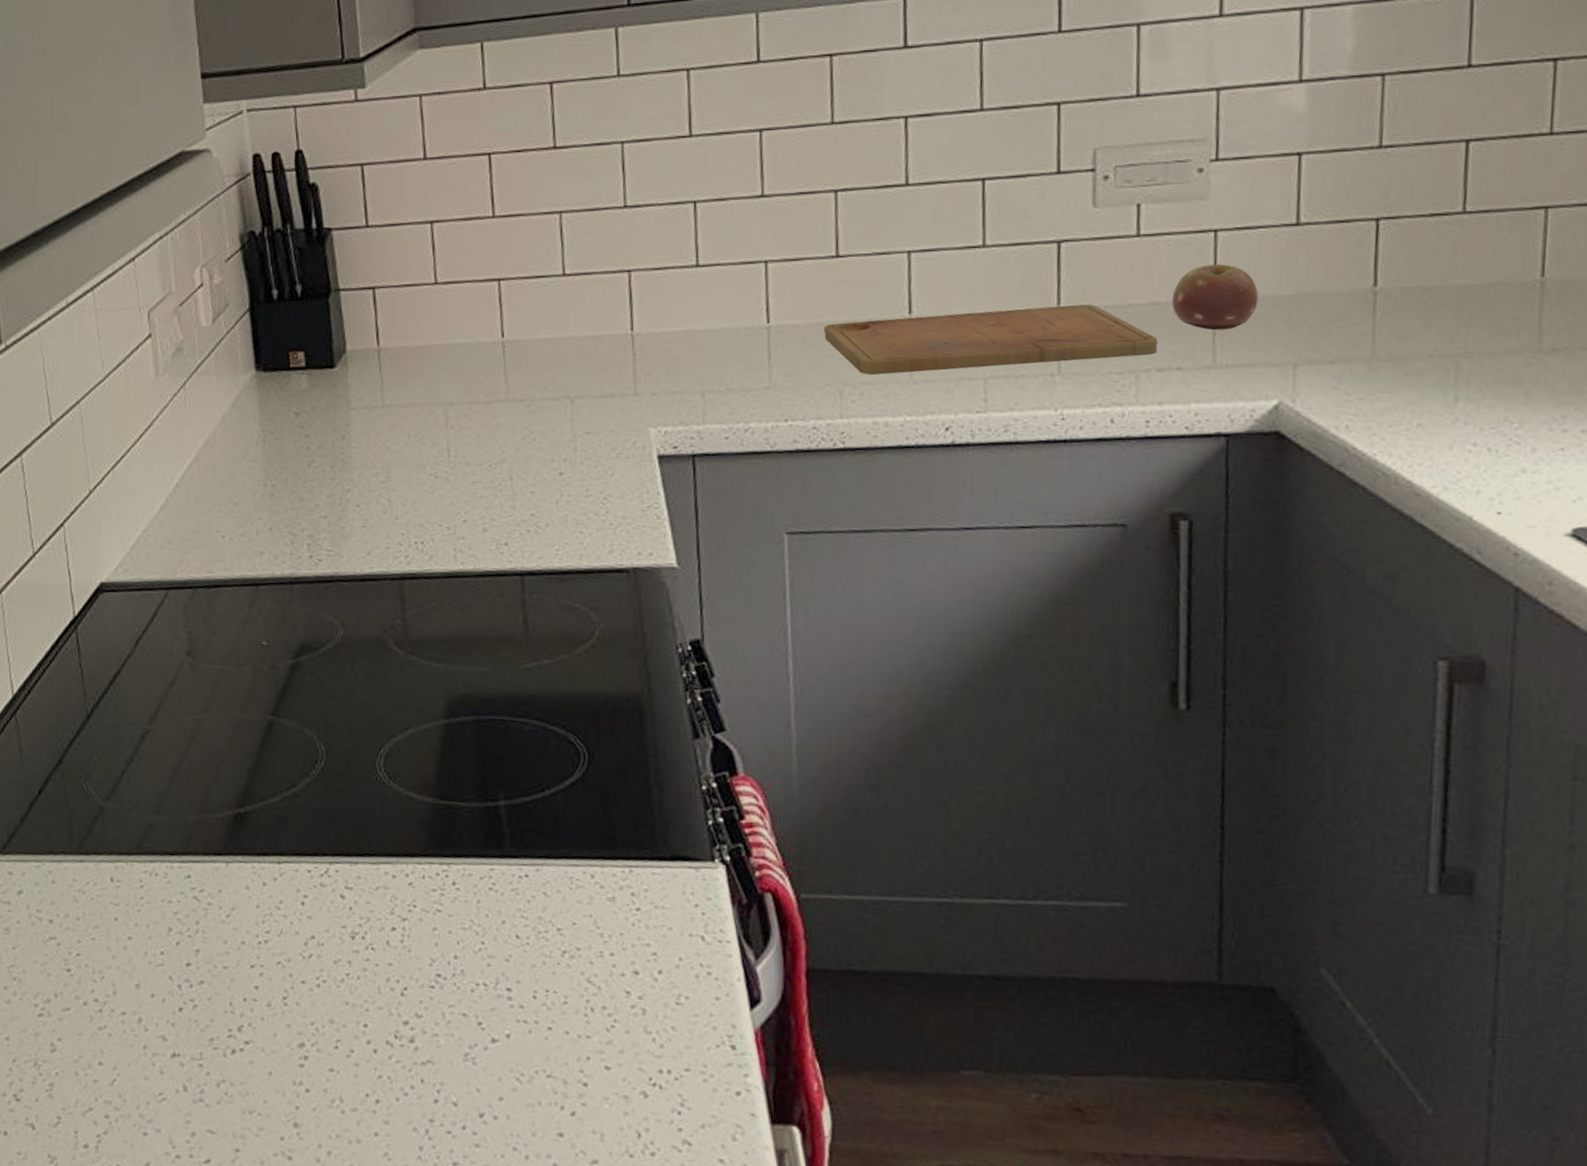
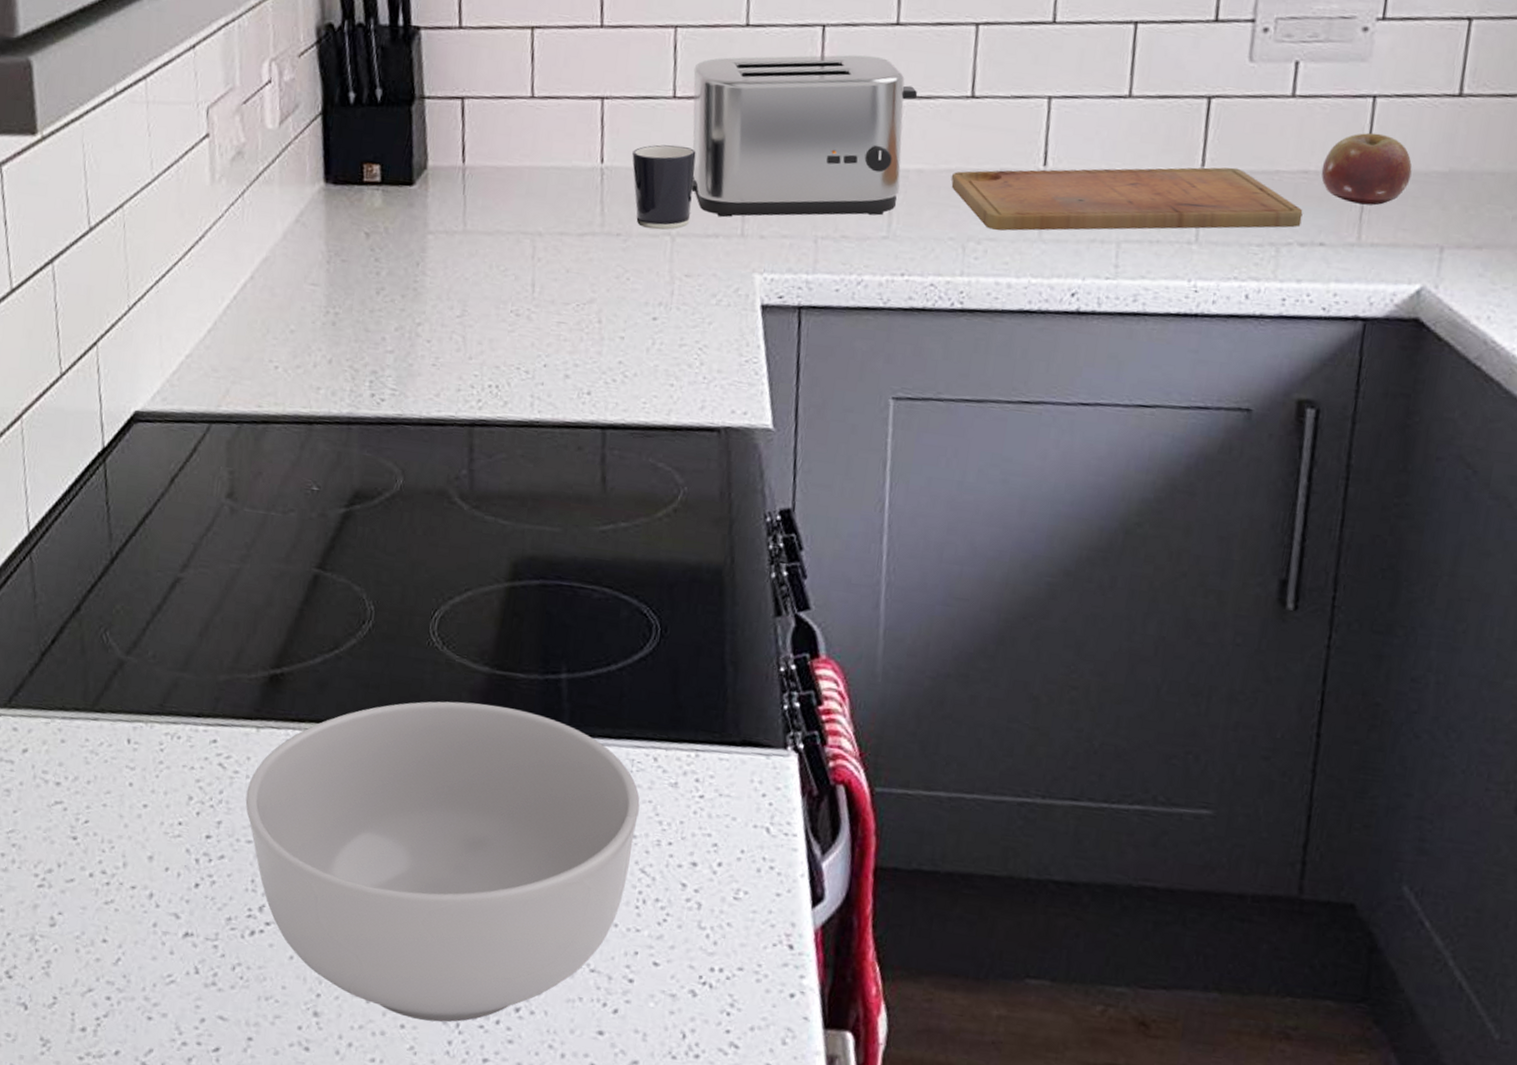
bowl: none [220,830,581,1129] -> present [245,701,640,1022]
mug: none [529,317,588,394] -> present [632,144,696,230]
toaster: none [579,226,786,379] -> present [691,55,918,218]

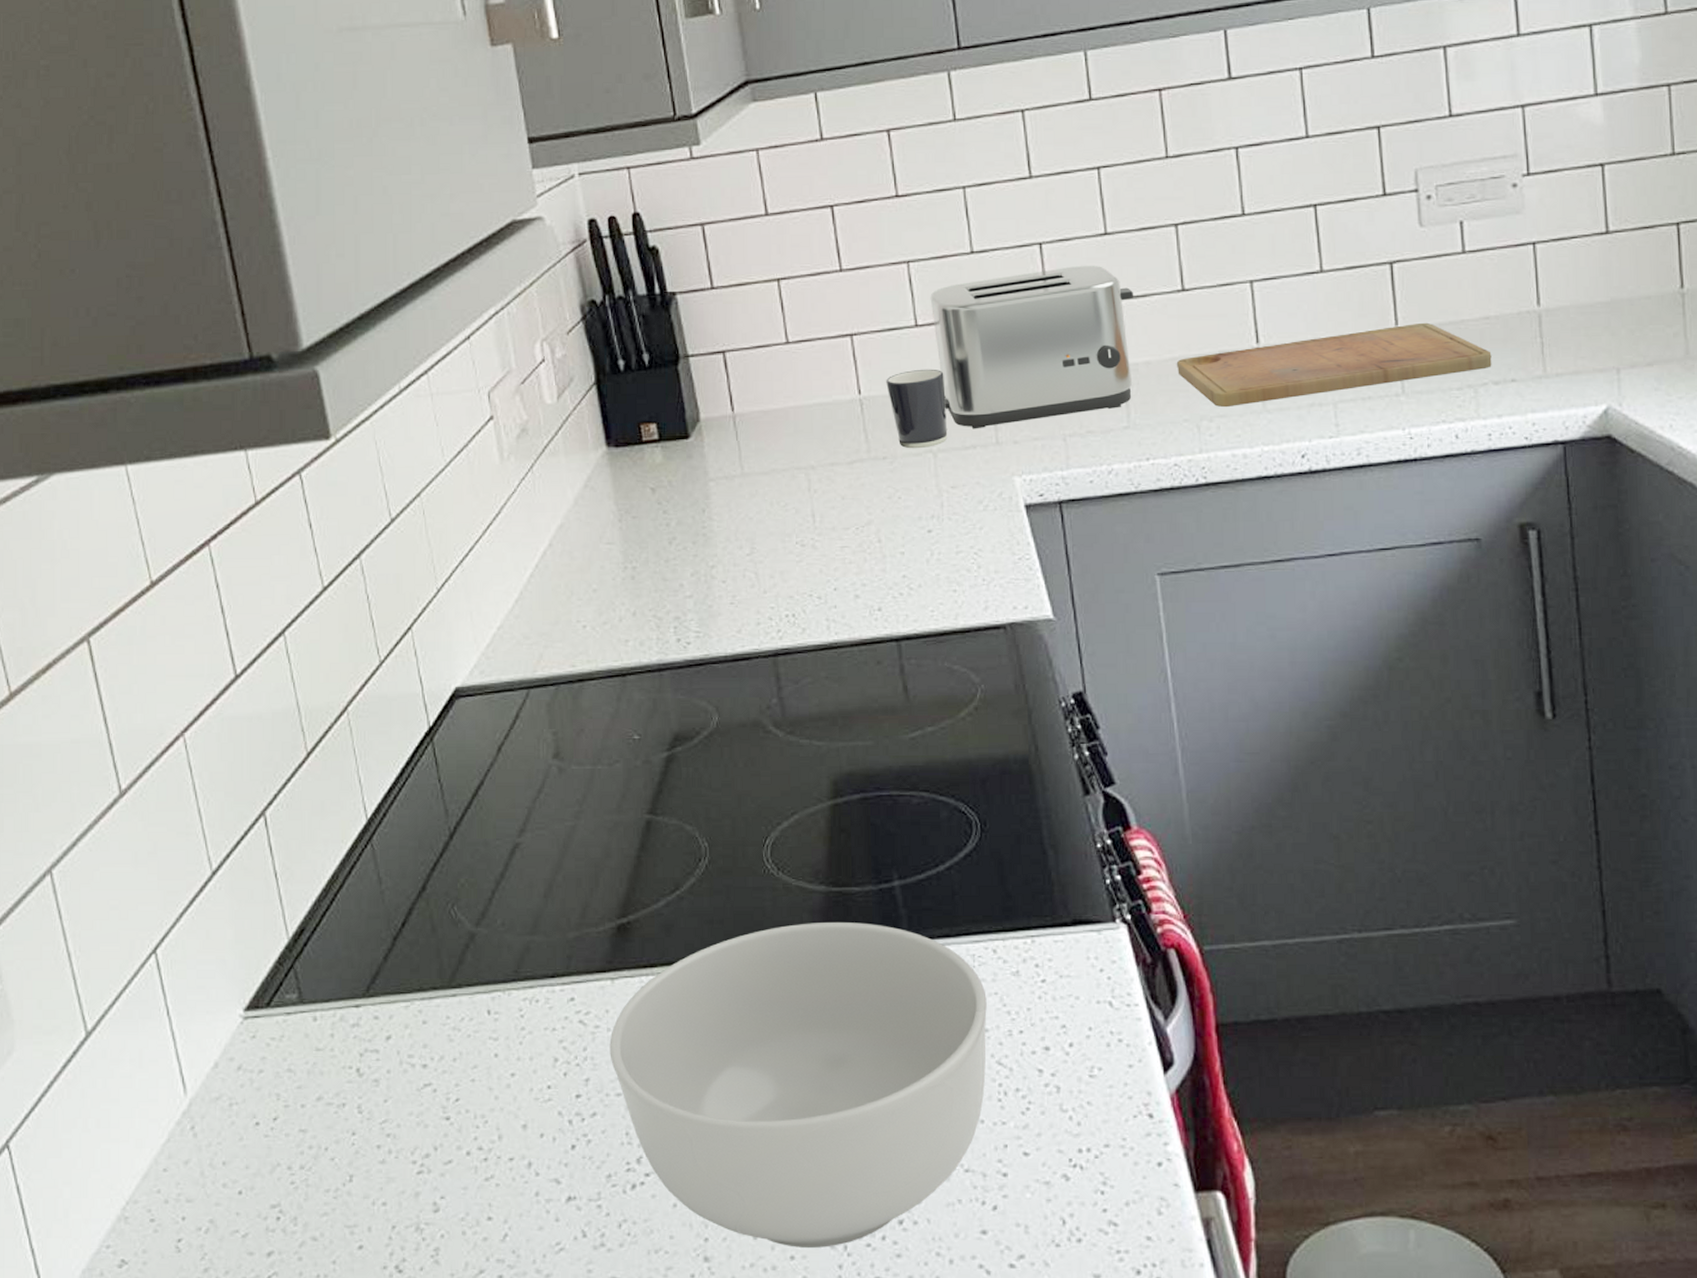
fruit: present [1321,132,1413,206] -> none [1500,275,1579,340]

